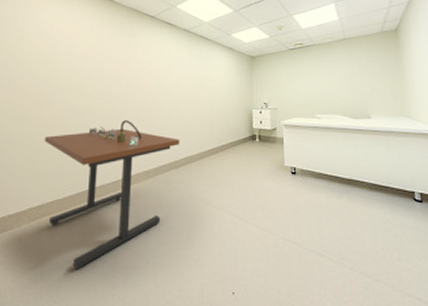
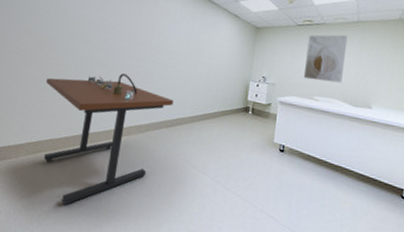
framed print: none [302,52,339,99] -> present [303,34,348,83]

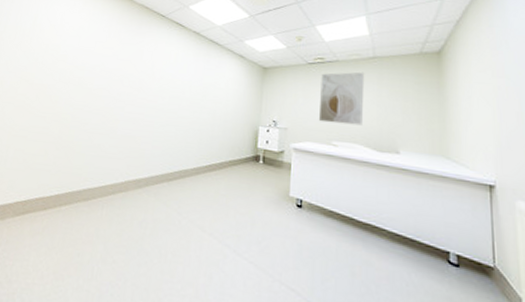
desk: present [44,73,174,205] -> none [32,122,176,276]

